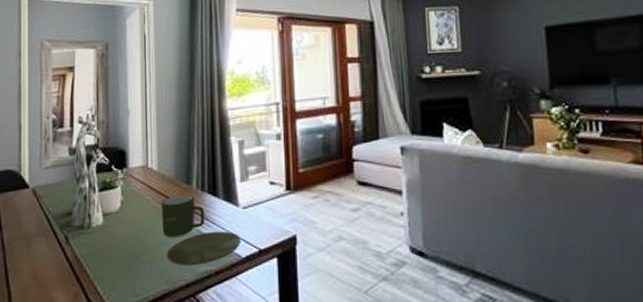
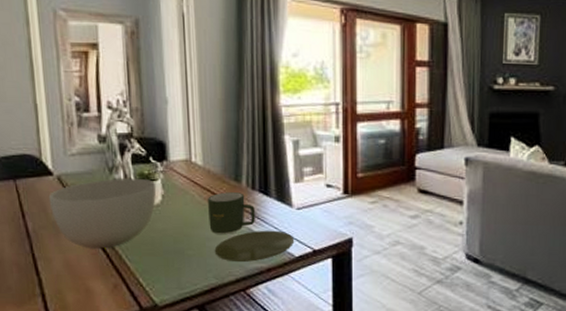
bowl: none [23,187,117,258] -> present [48,178,157,249]

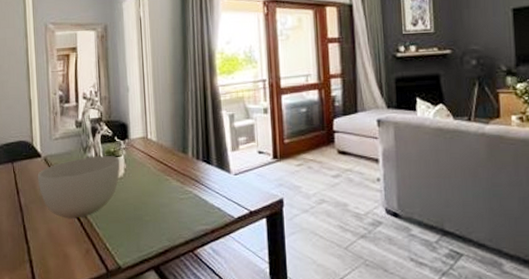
mug: present [207,192,255,234] -> none [160,163,200,201]
plate: present [214,230,295,263] -> none [167,195,234,226]

